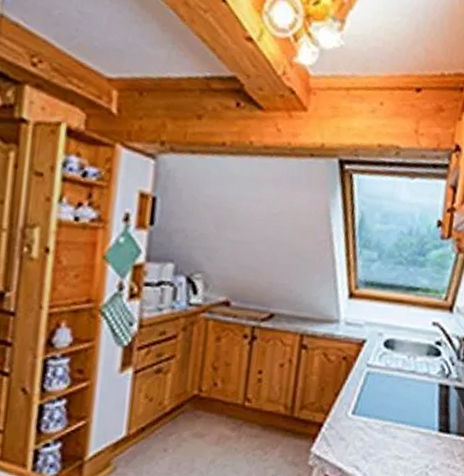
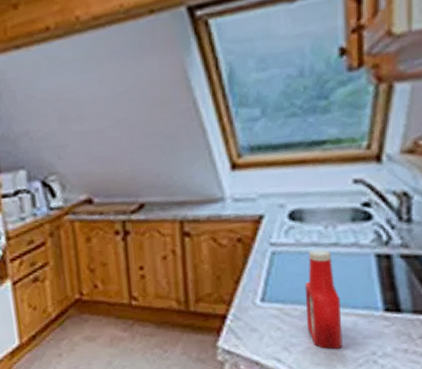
ketchup bottle: none [383,374,410,460] -> present [304,249,343,349]

